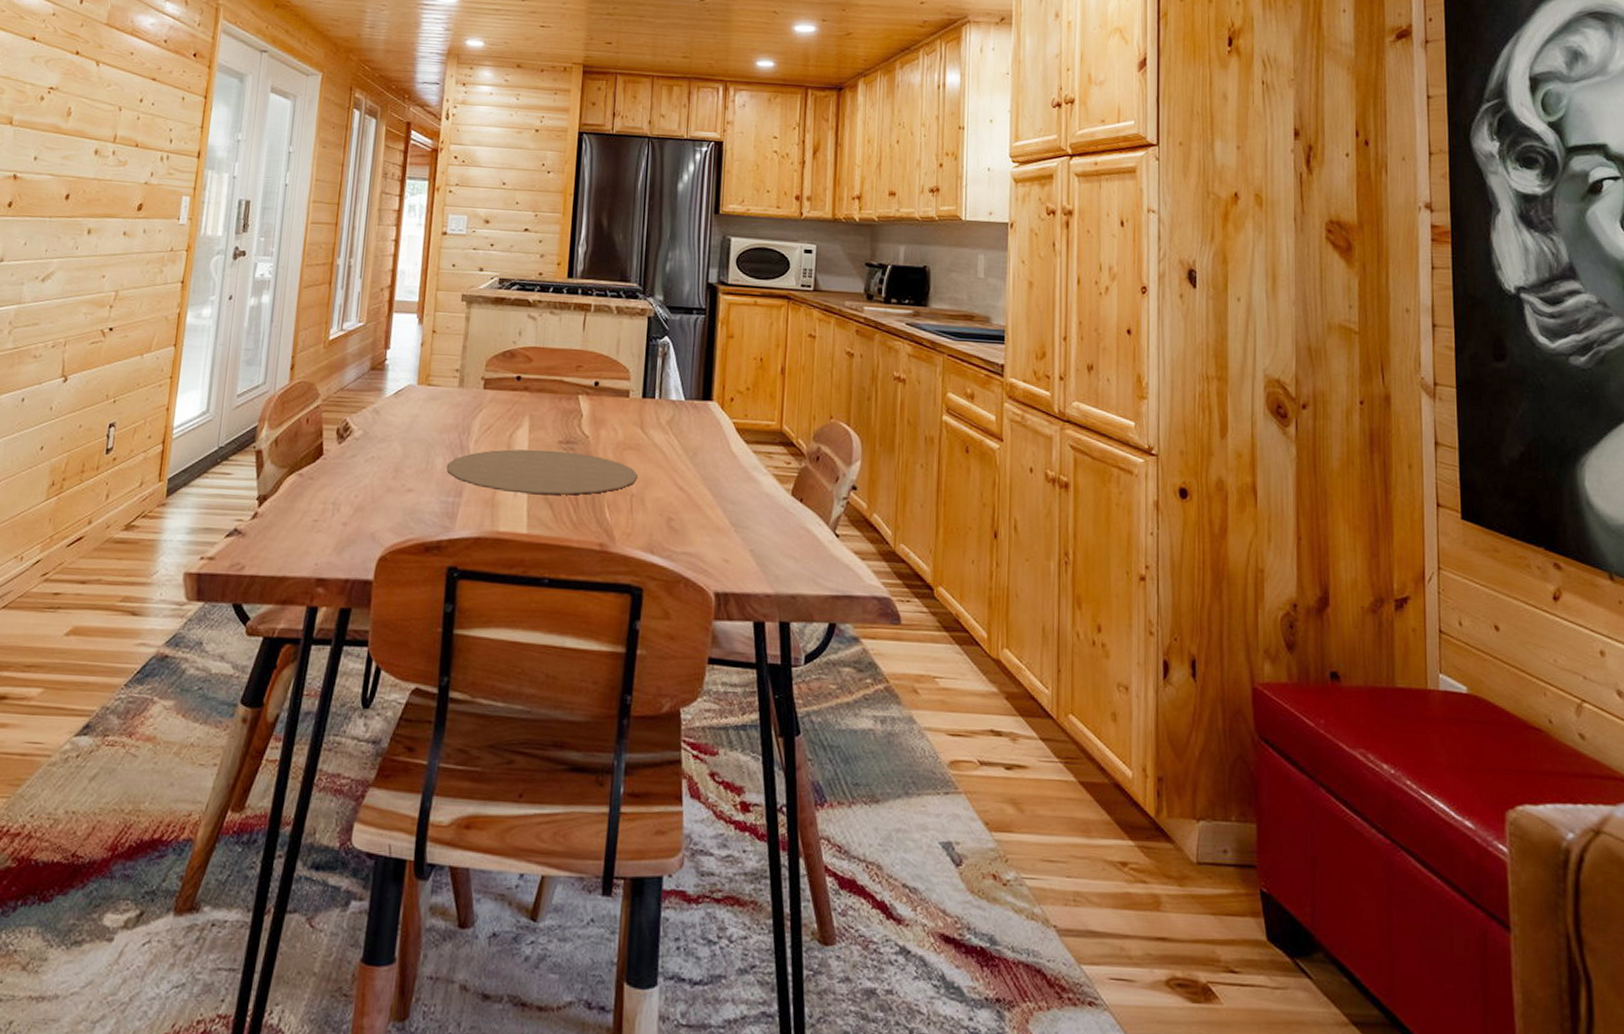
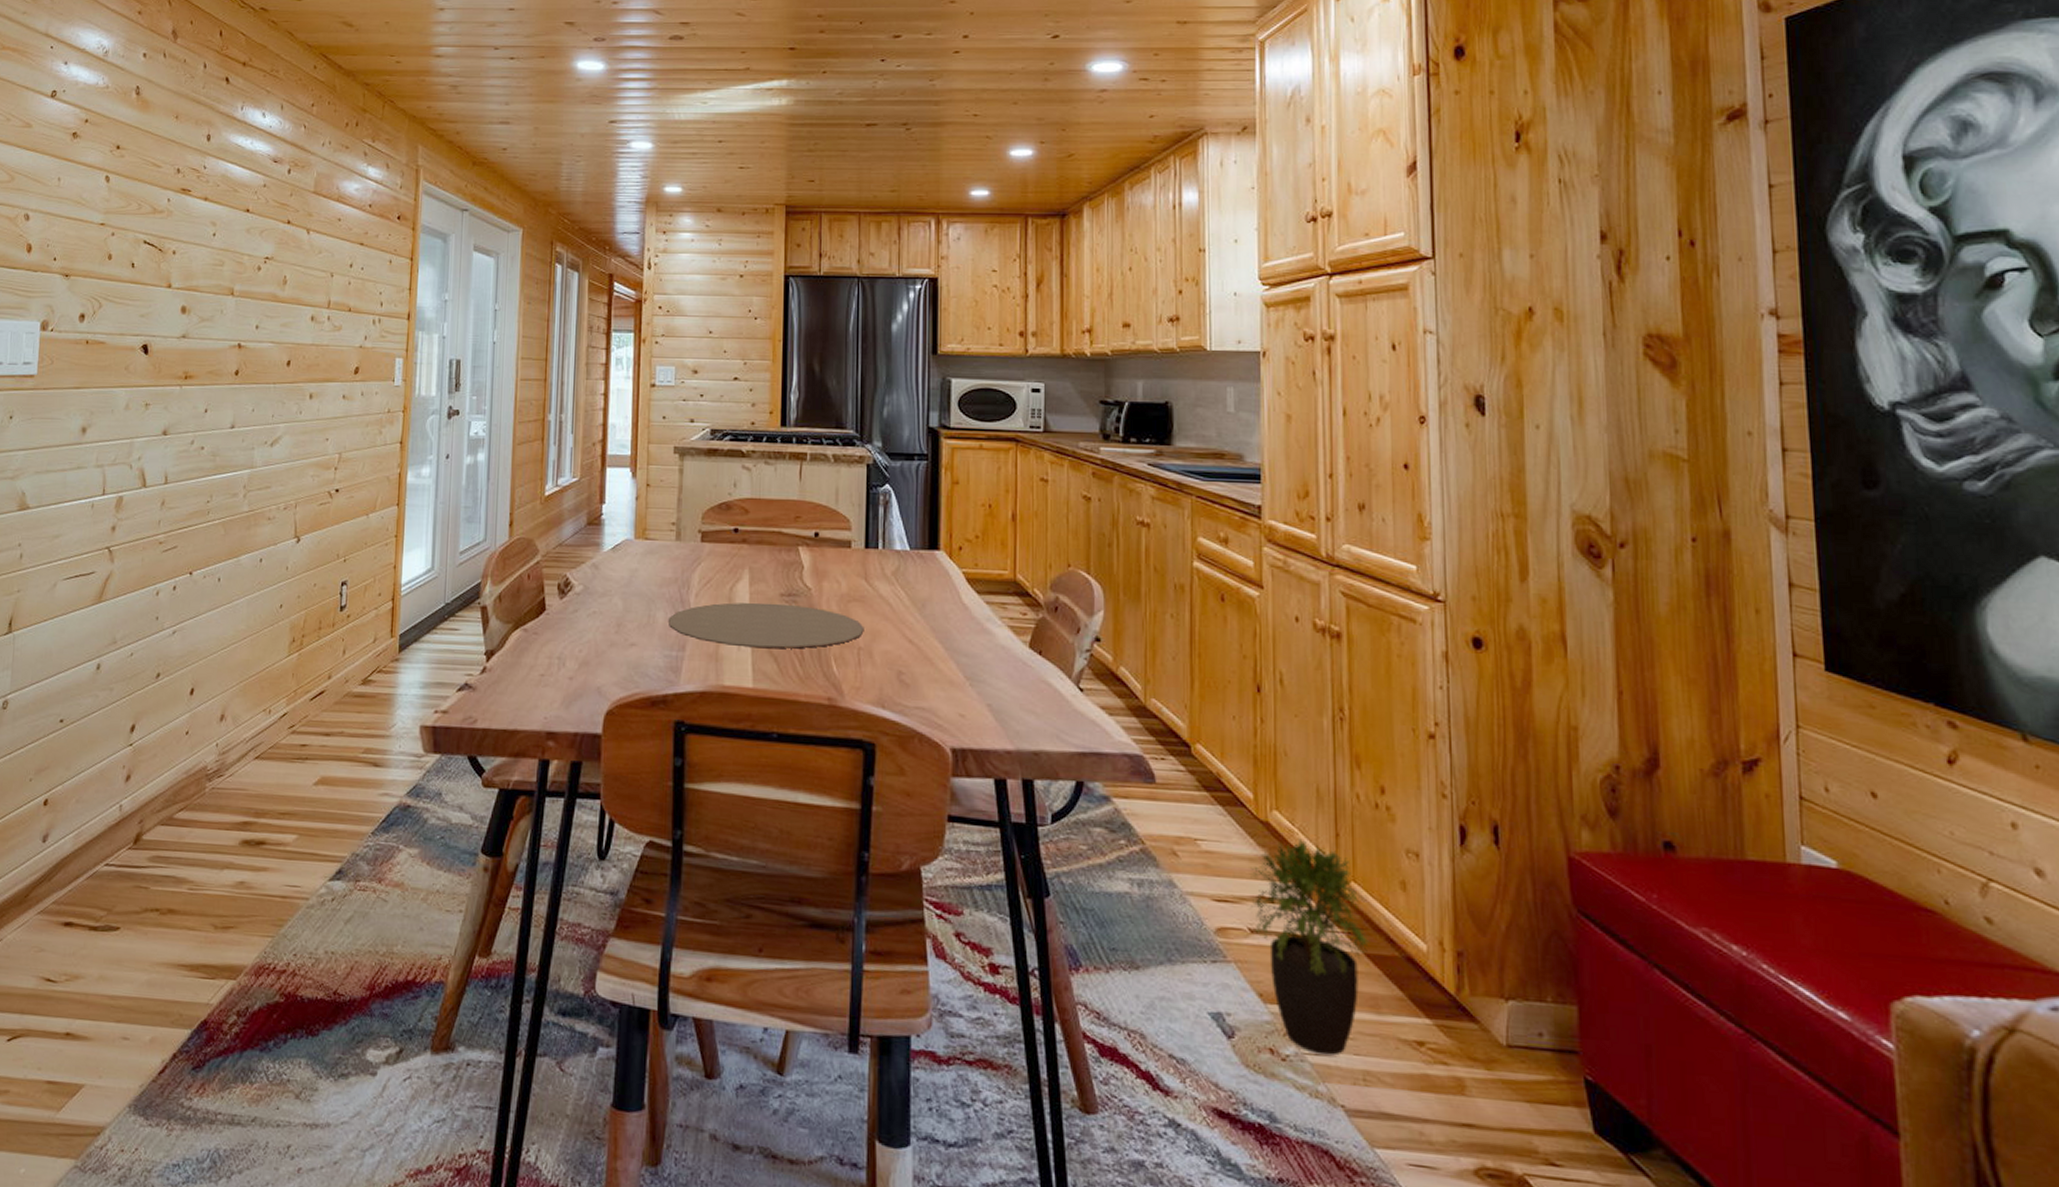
potted plant: none [981,675,1084,879] -> present [1250,838,1371,1055]

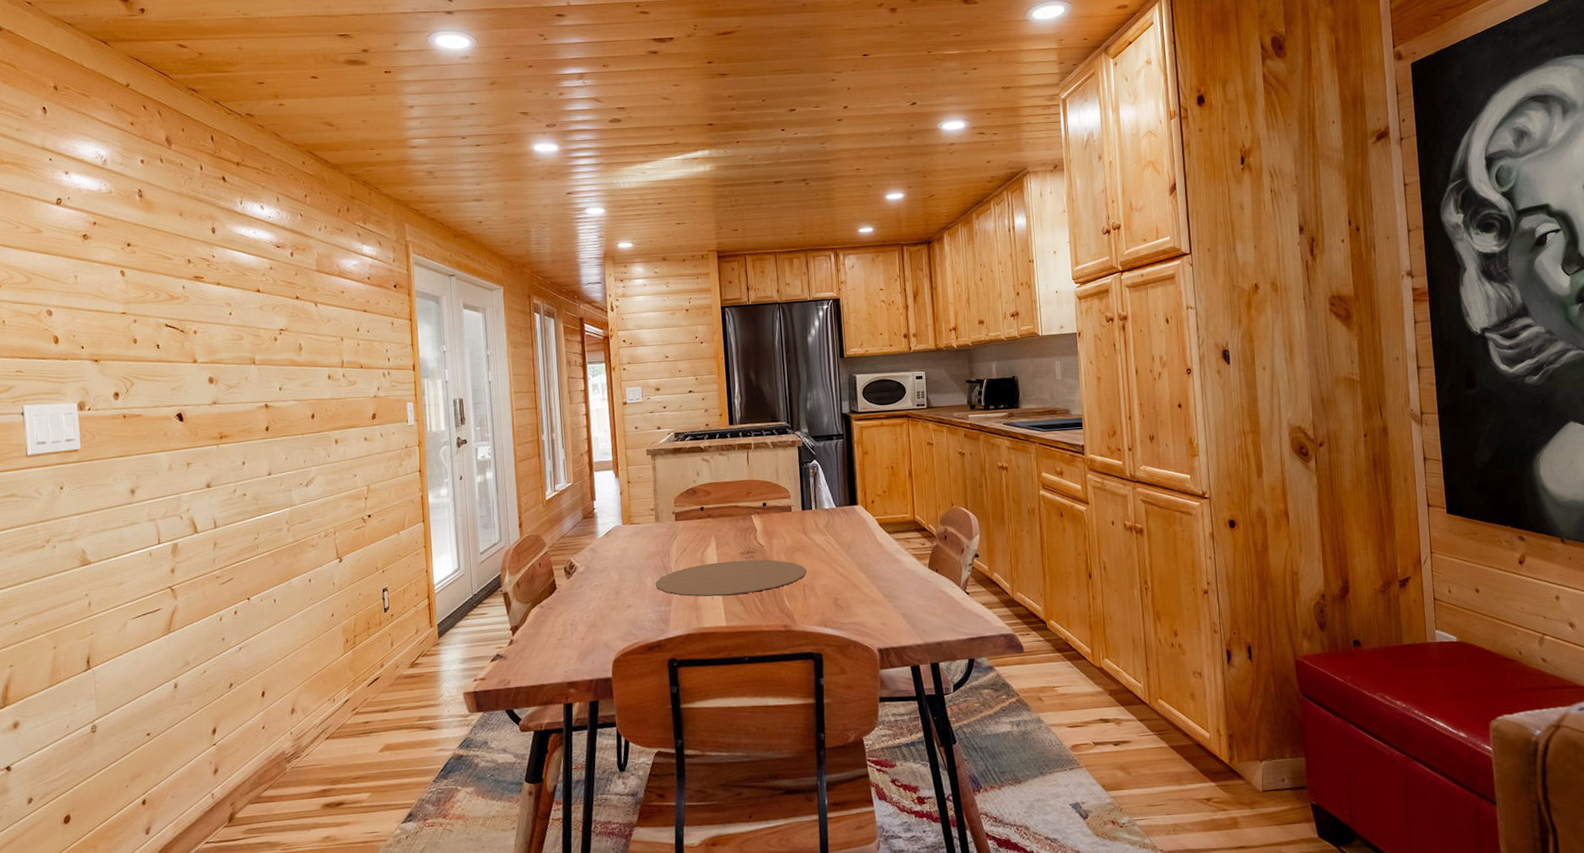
potted plant: present [1250,838,1371,1055] -> none [1092,675,1173,819]

